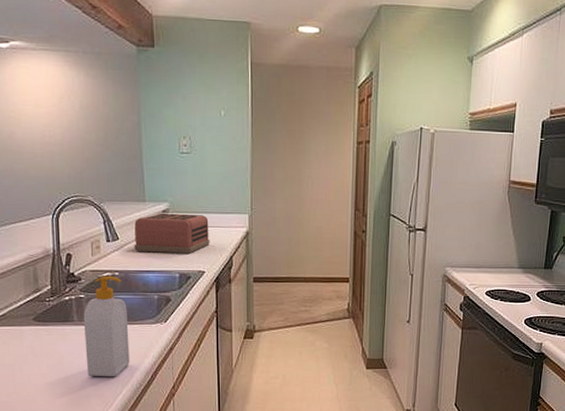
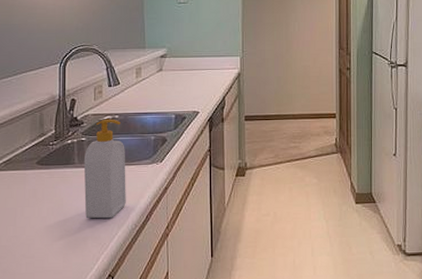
toaster: present [134,213,210,253] -> none [133,58,204,96]

